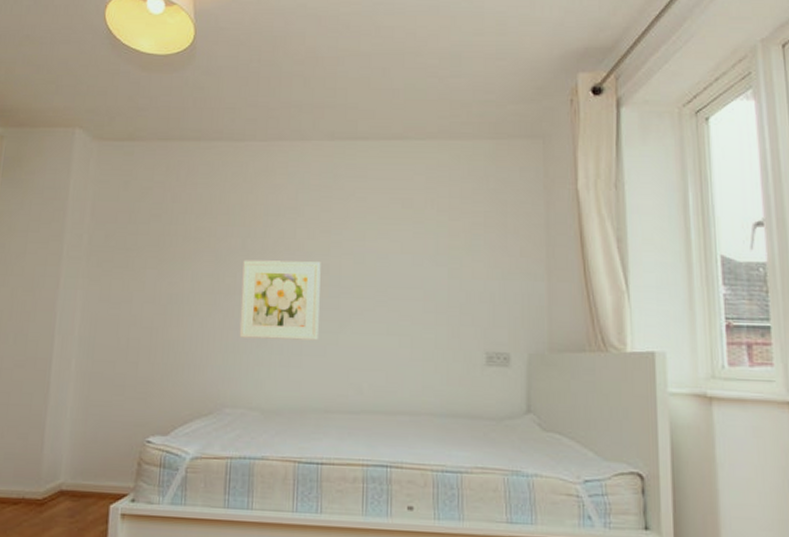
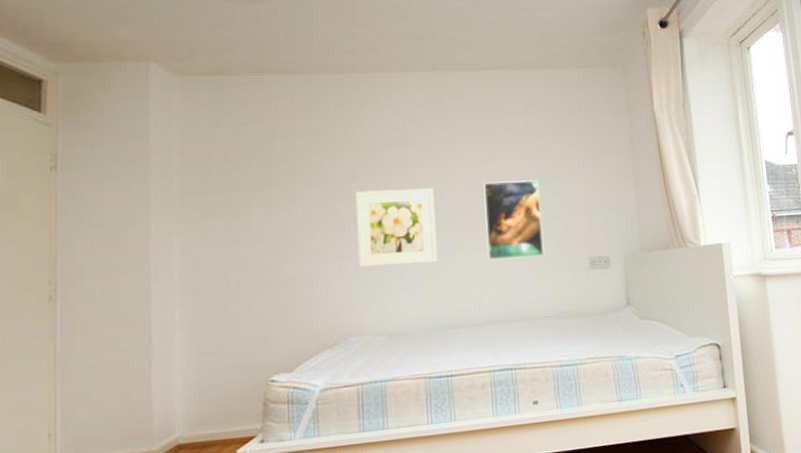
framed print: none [371,259,435,346] -> present [483,179,545,261]

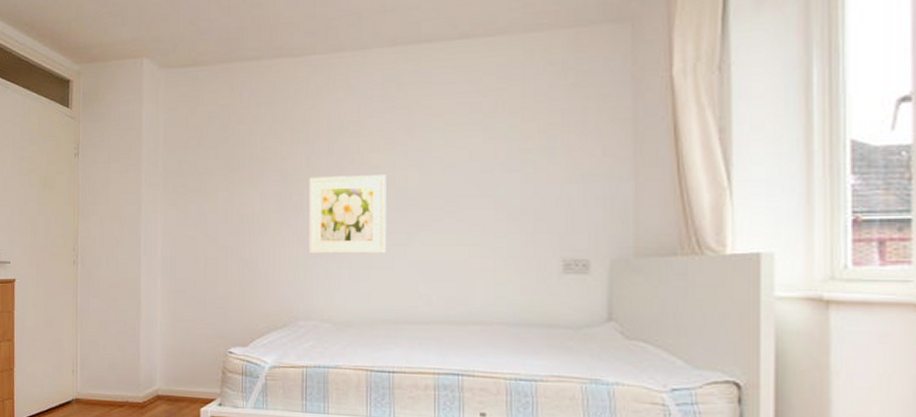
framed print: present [483,179,545,261] -> none [440,165,507,256]

